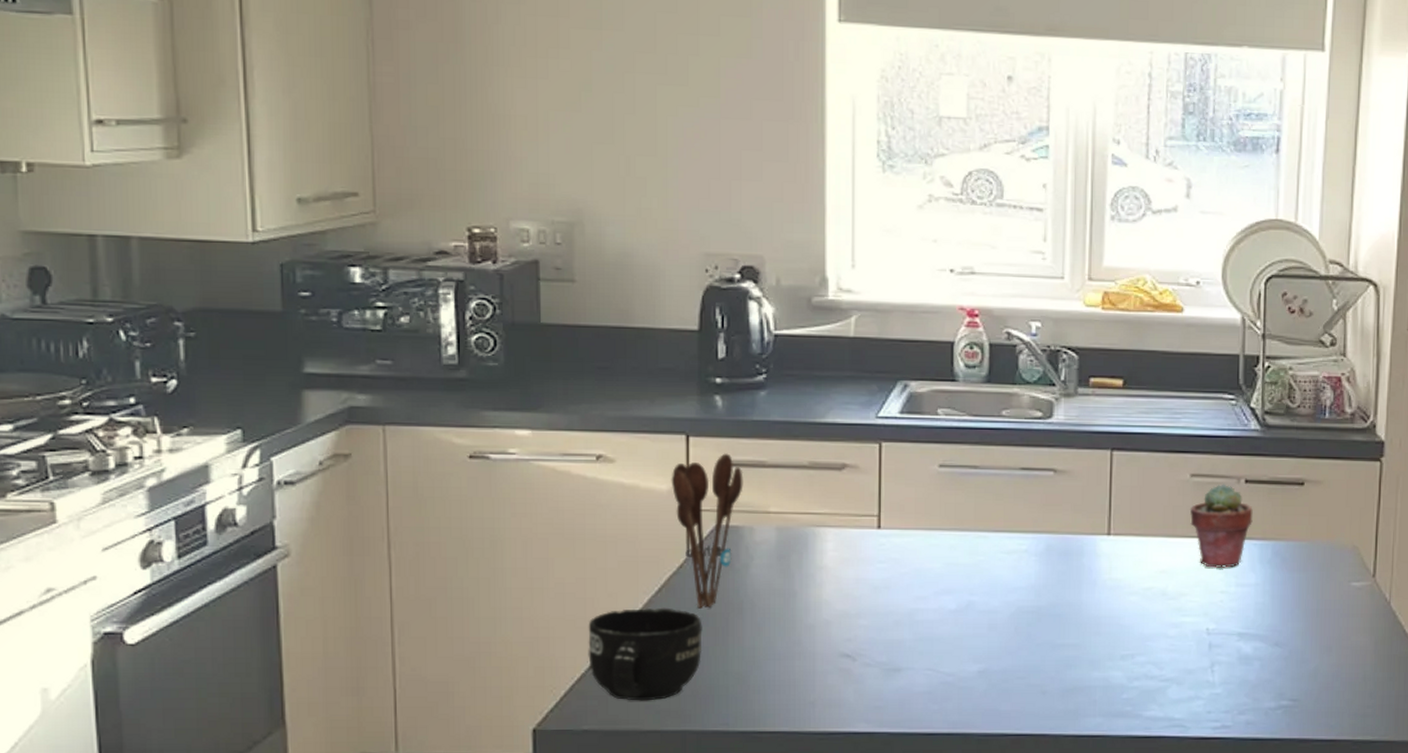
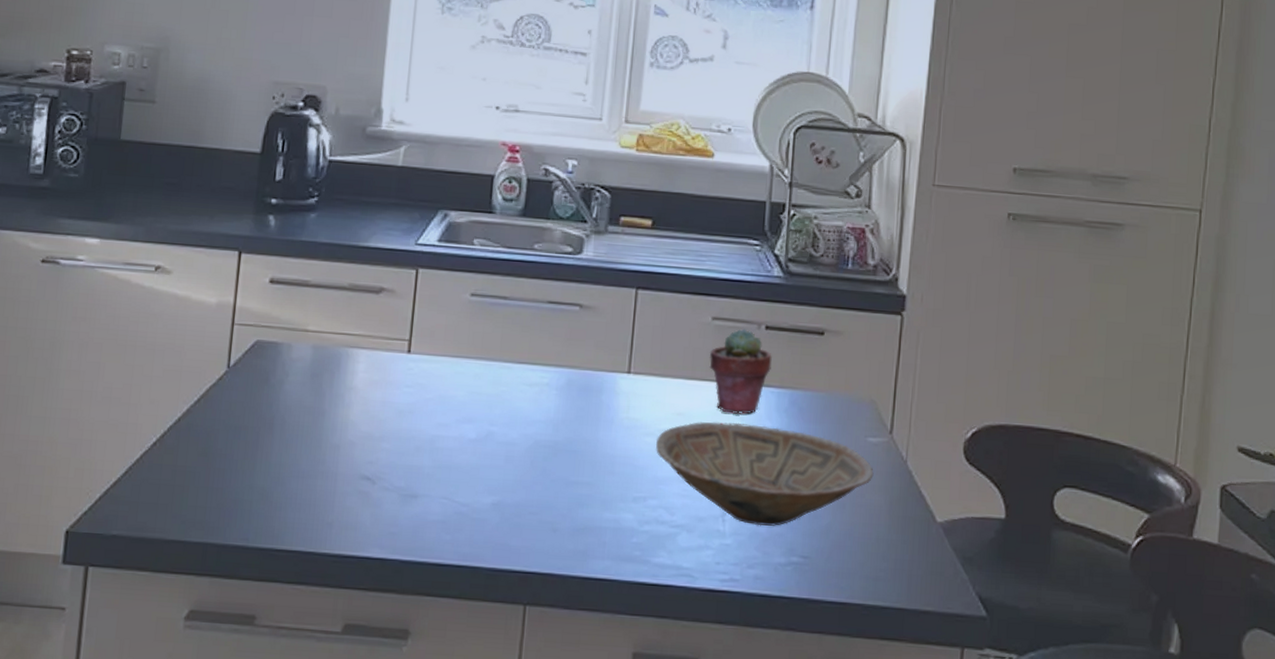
mug: present [588,607,703,701] -> none [125,417,234,511]
utensil holder: present [671,453,743,609] -> none [220,271,288,421]
bowl: none [1140,576,1358,674] -> present [655,422,874,526]

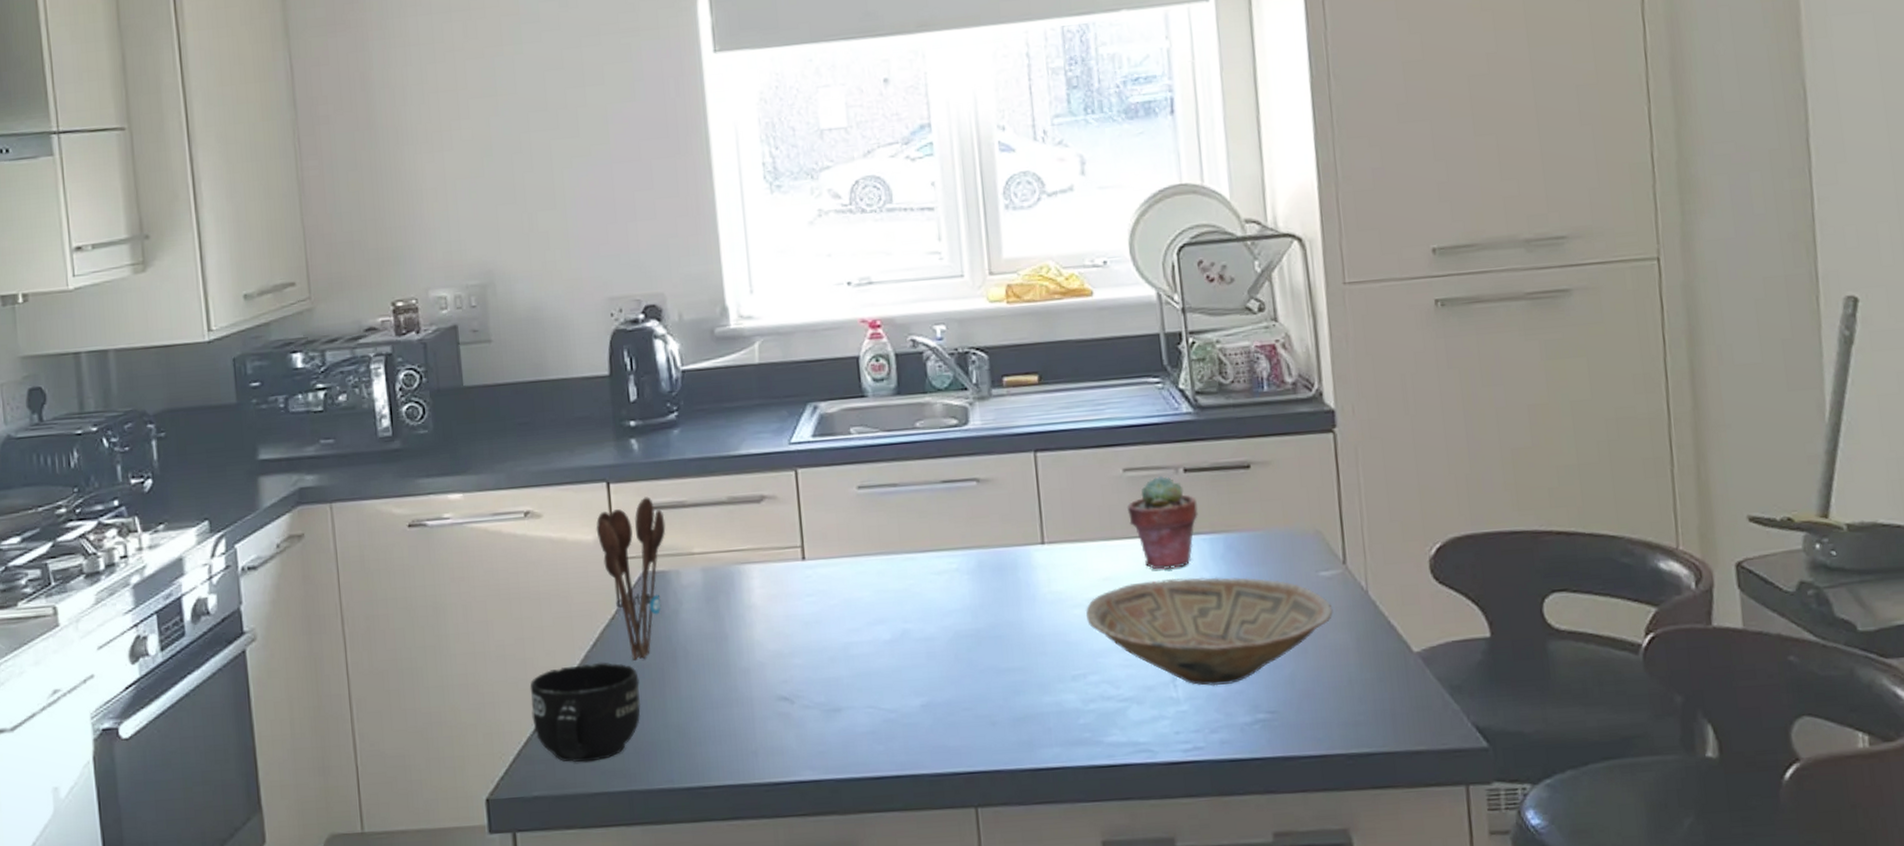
mug: none [125,417,234,511] -> present [529,662,641,763]
utensil holder: none [220,271,288,421] -> present [596,497,666,660]

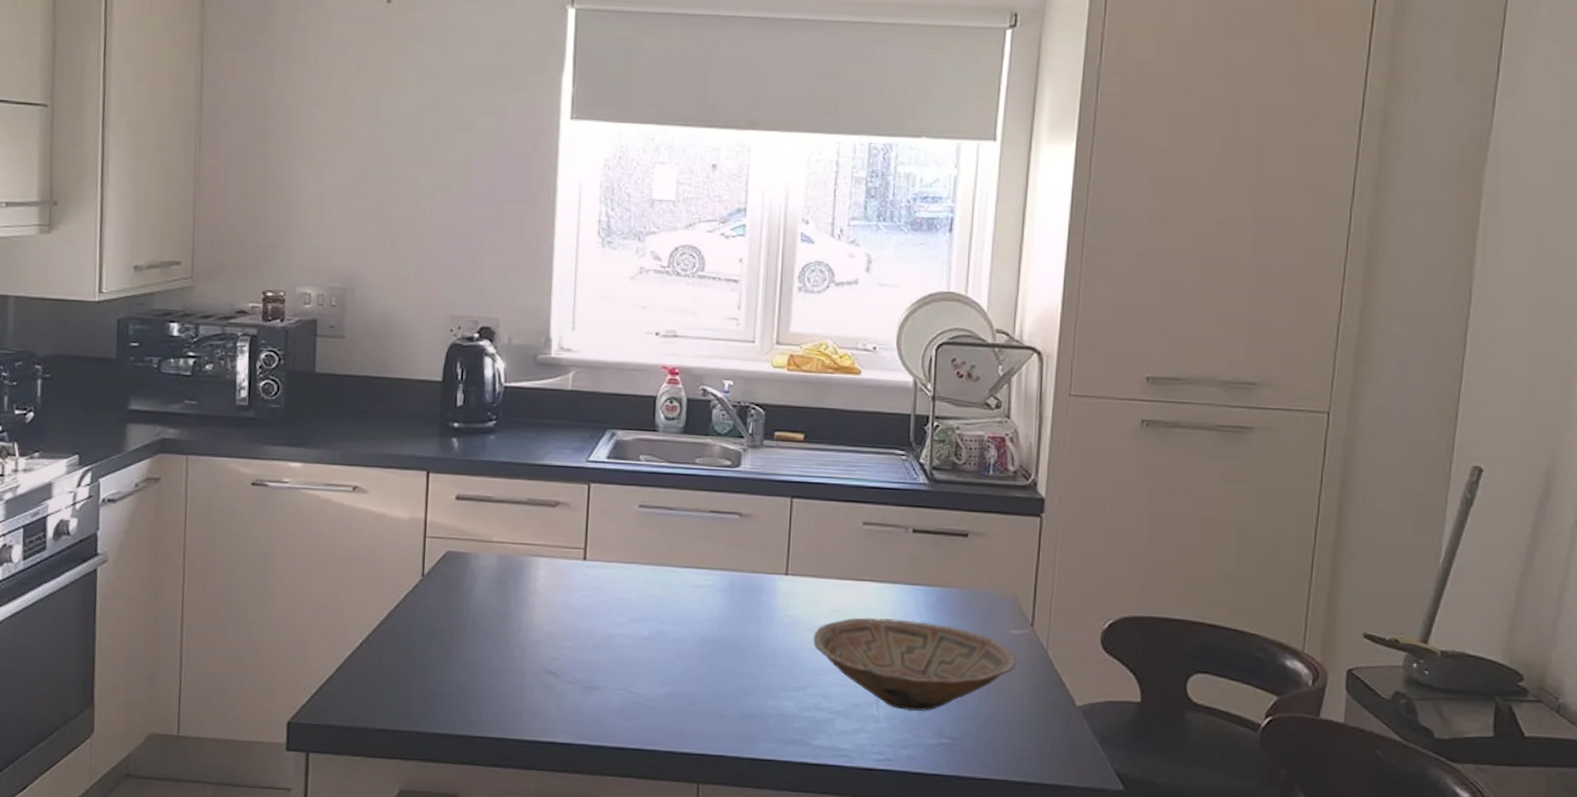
mug: present [529,662,641,763] -> none [336,620,431,703]
utensil holder: present [596,497,666,660] -> none [412,488,473,624]
potted succulent: present [1126,475,1198,570] -> none [861,532,919,611]

